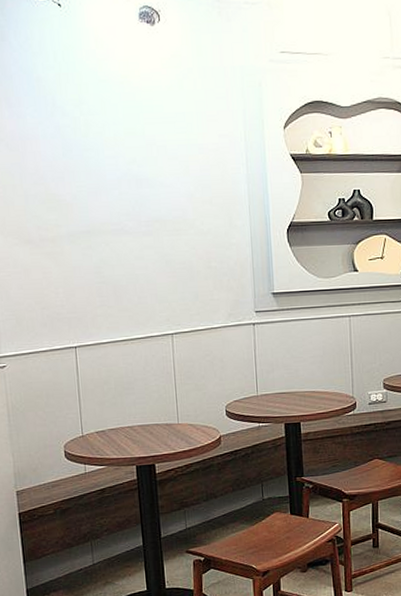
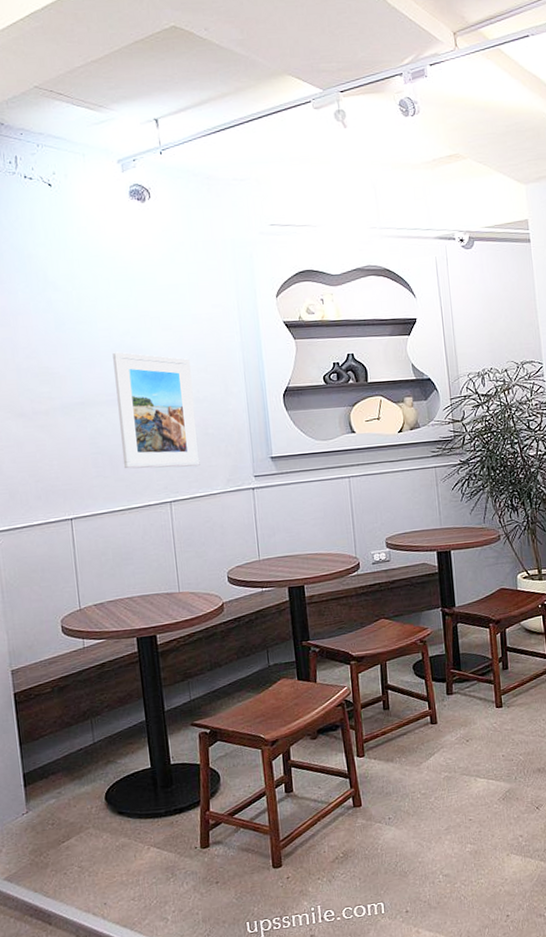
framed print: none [119,180,202,300] -> present [113,352,200,469]

